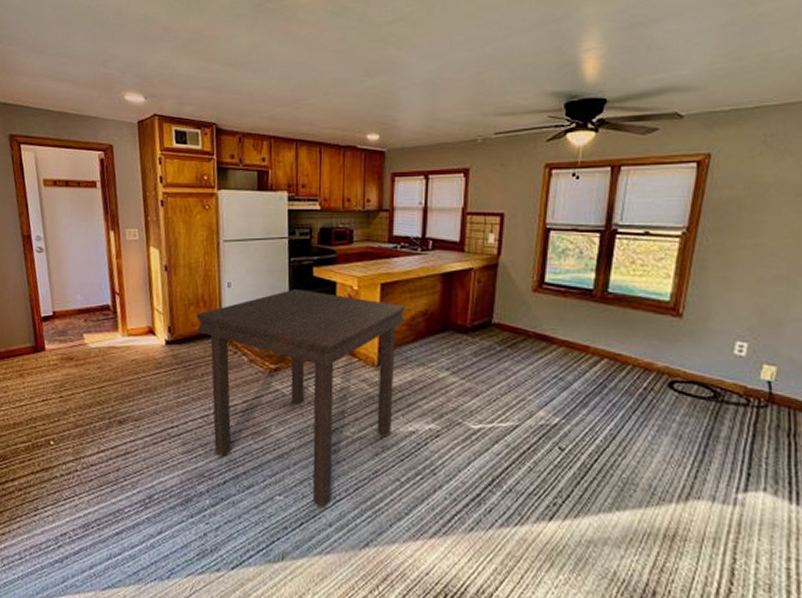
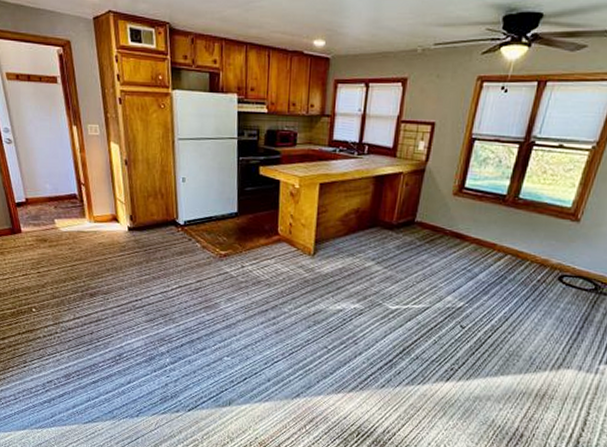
dining table: present [196,289,405,508] -> none [154,186,340,367]

